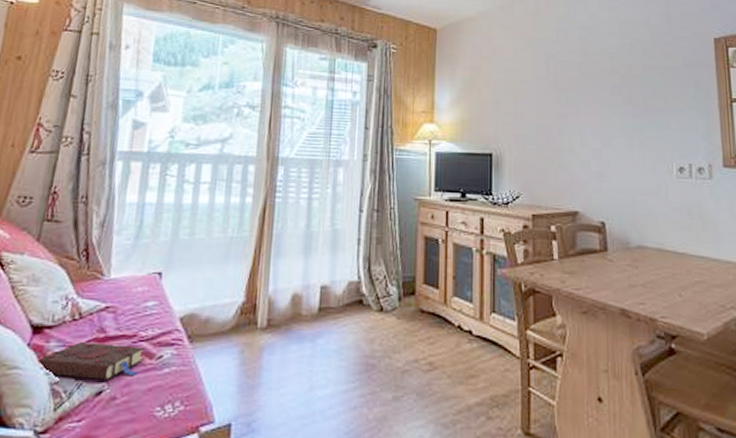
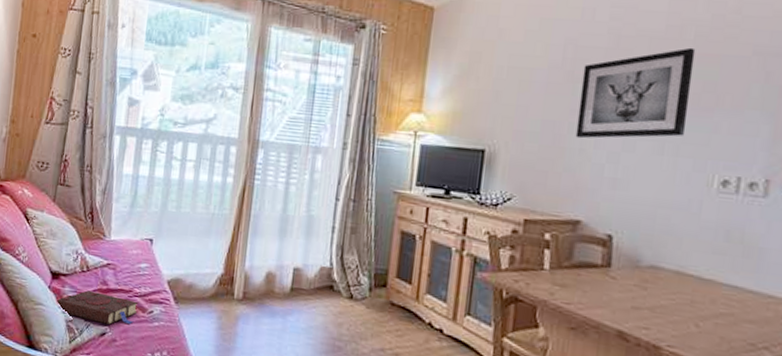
wall art: none [564,61,647,139] -> present [575,47,696,139]

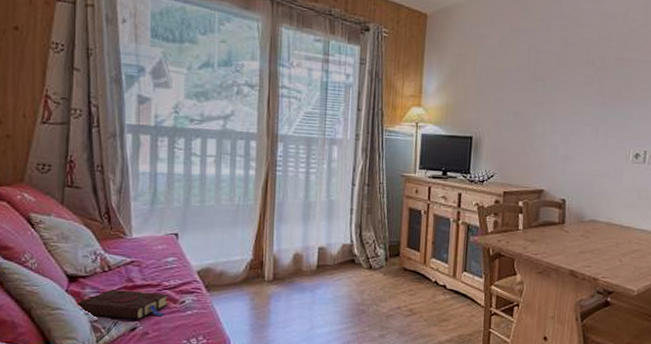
wall art: present [575,47,696,139] -> none [538,53,618,126]

